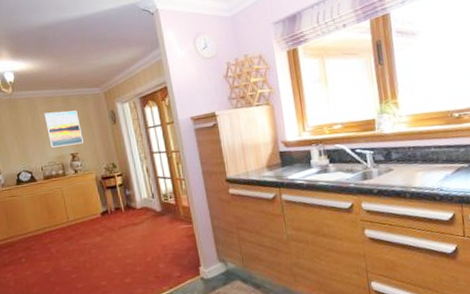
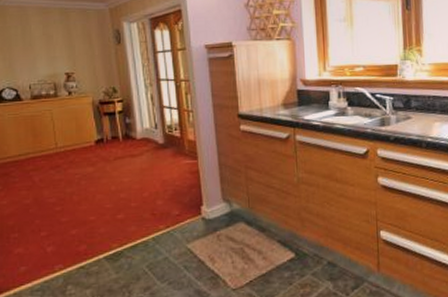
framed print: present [44,110,83,148] -> none [37,25,81,64]

